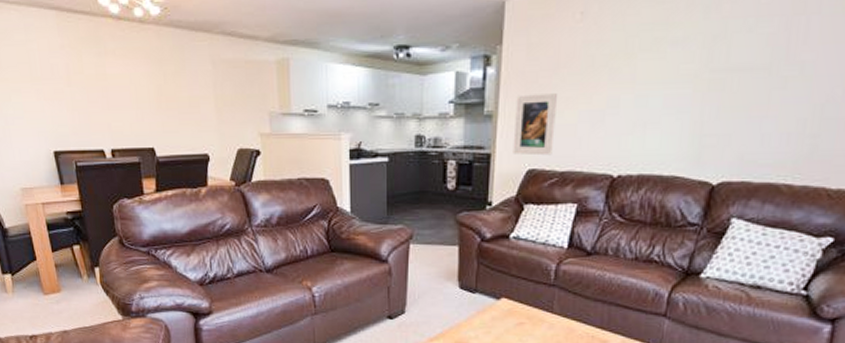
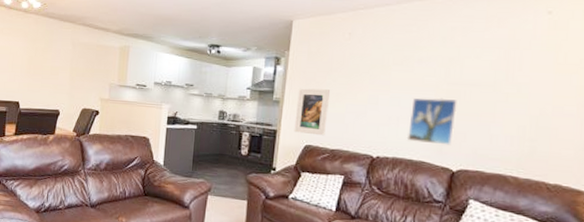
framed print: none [655,91,723,153] -> present [406,97,459,146]

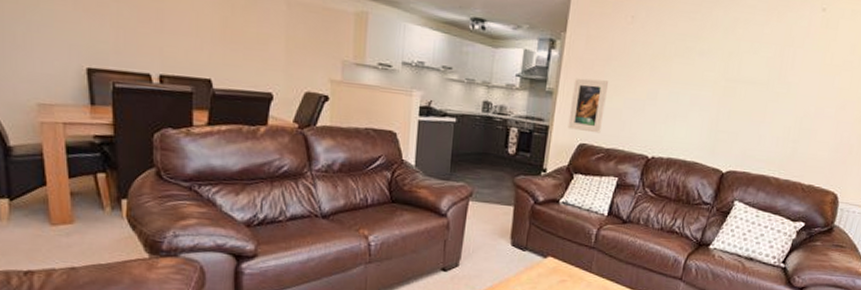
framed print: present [406,97,459,146] -> none [682,93,734,146]

